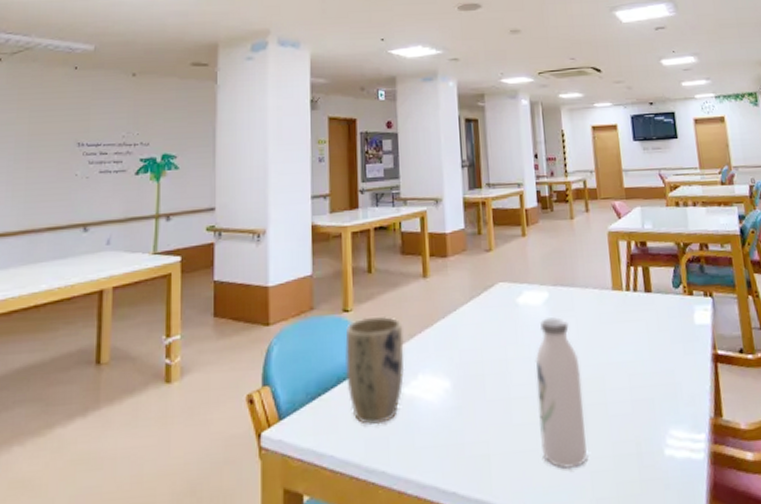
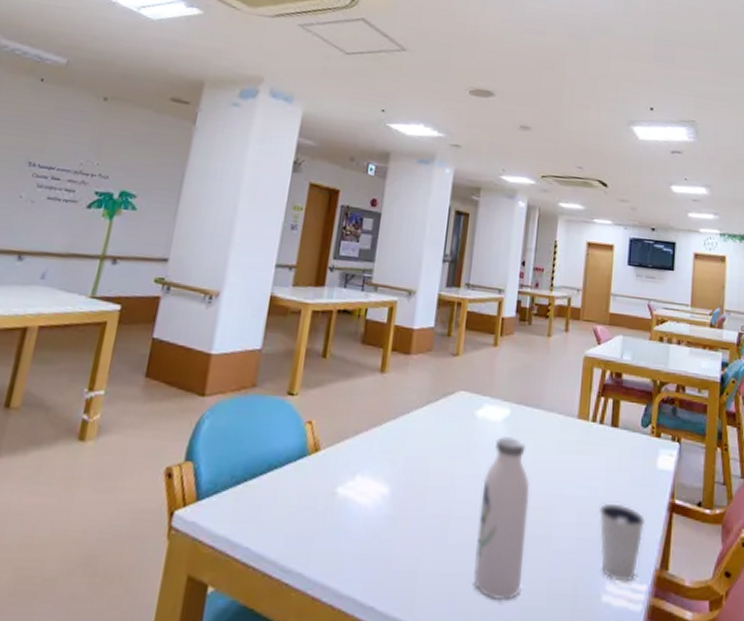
plant pot: present [345,315,405,425] -> none [277,404,349,522]
dixie cup: none [647,362,693,435] -> present [598,503,645,583]

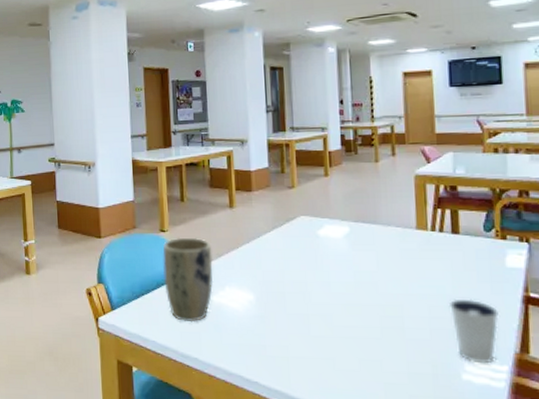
plant pot: none [277,404,349,522] -> present [162,237,214,323]
water bottle: present [474,437,530,601] -> none [333,250,382,379]

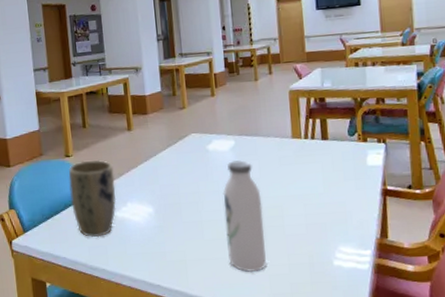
water bottle: none [333,250,382,379] -> present [223,160,266,273]
dixie cup: present [448,298,499,364] -> none [321,195,363,251]

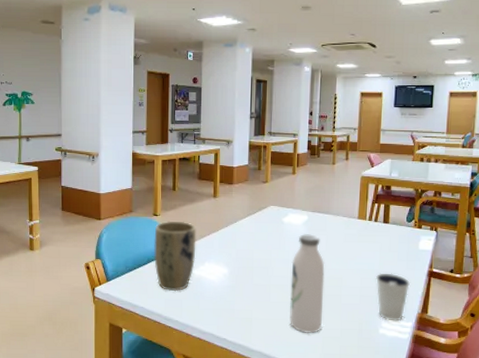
dixie cup: none [321,195,363,251] -> present [375,273,410,322]

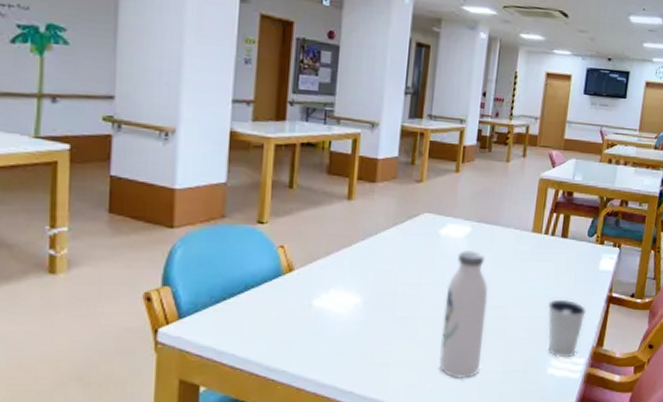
plant pot: present [154,221,196,292] -> none [255,230,320,331]

